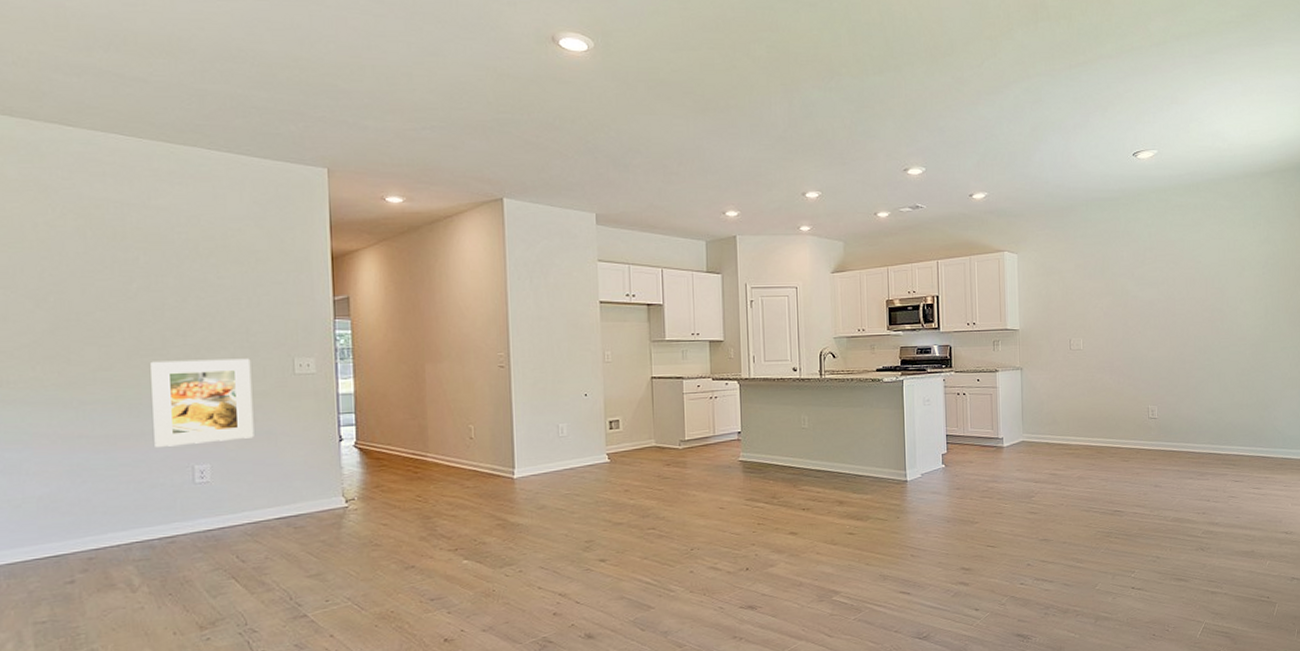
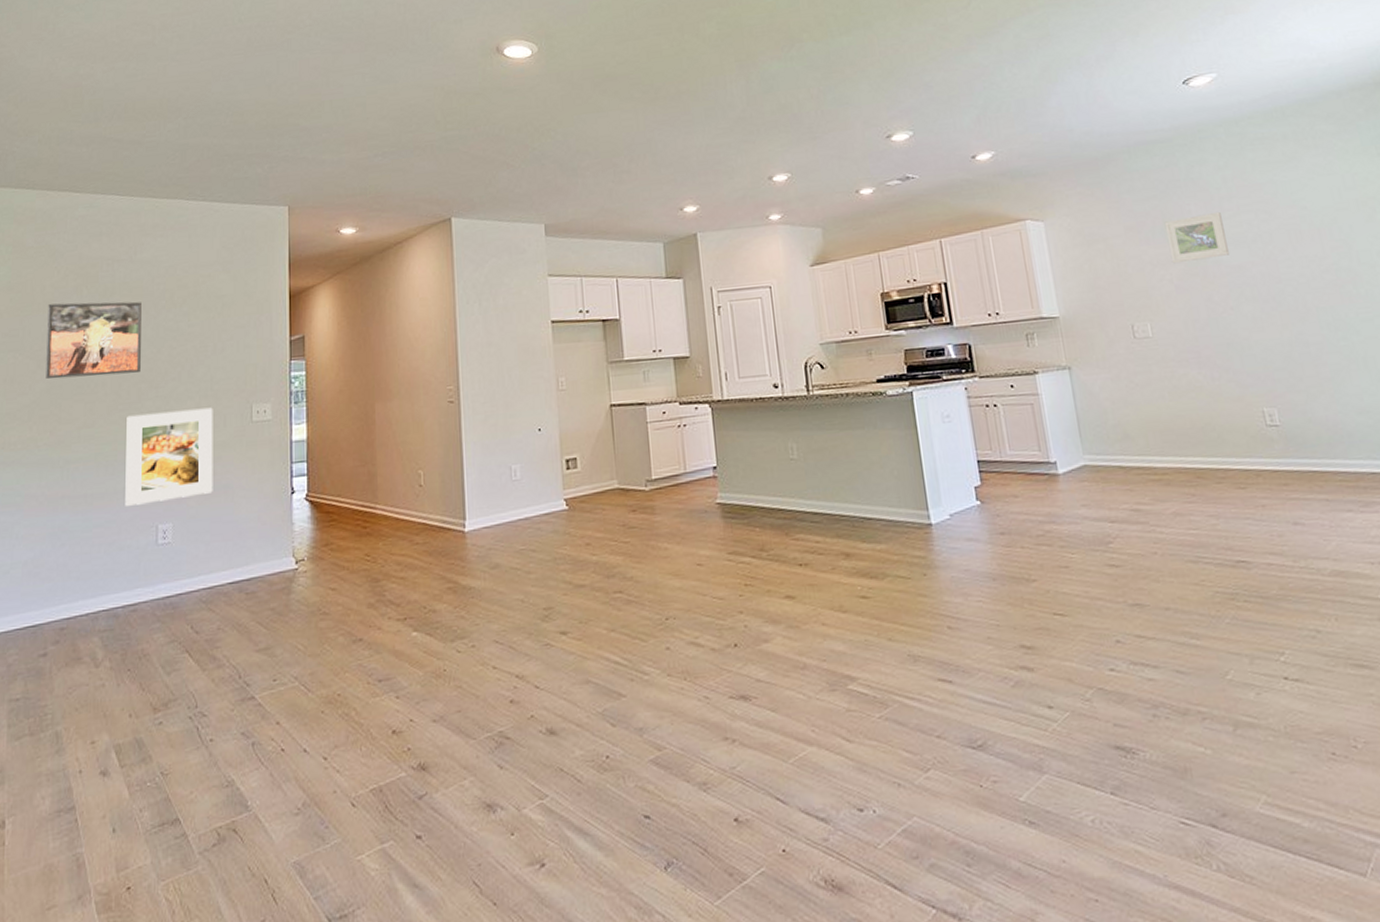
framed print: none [43,243,164,321] -> present [46,301,141,379]
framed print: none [1103,259,1144,296] -> present [1164,211,1229,264]

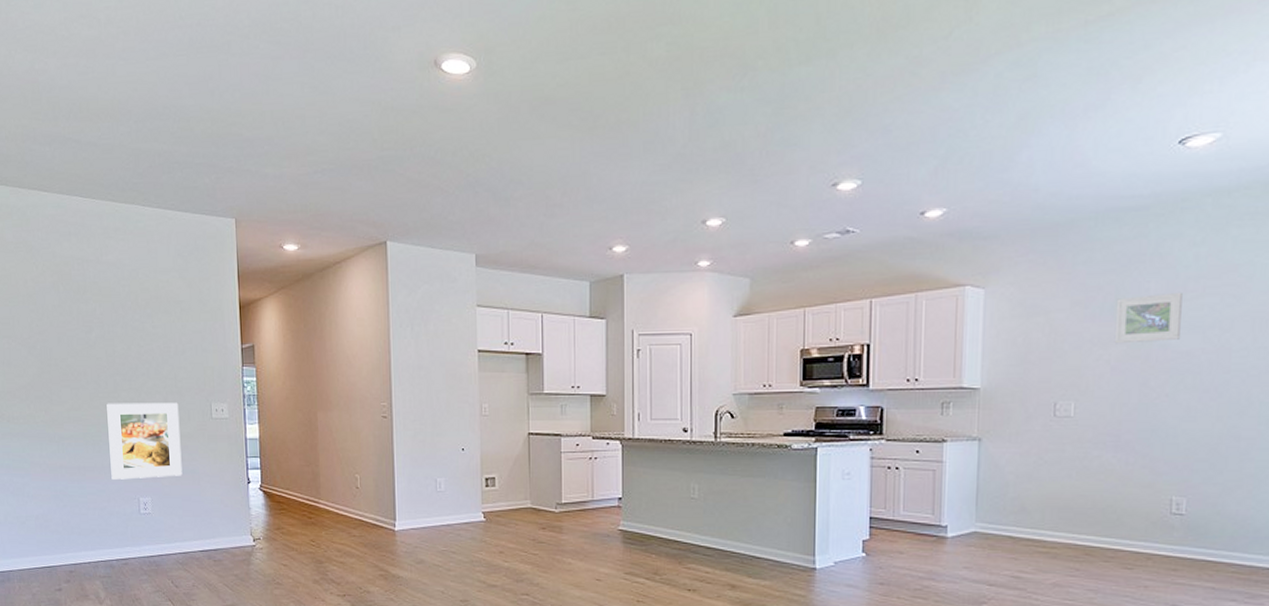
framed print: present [46,301,141,379] -> none [31,297,115,366]

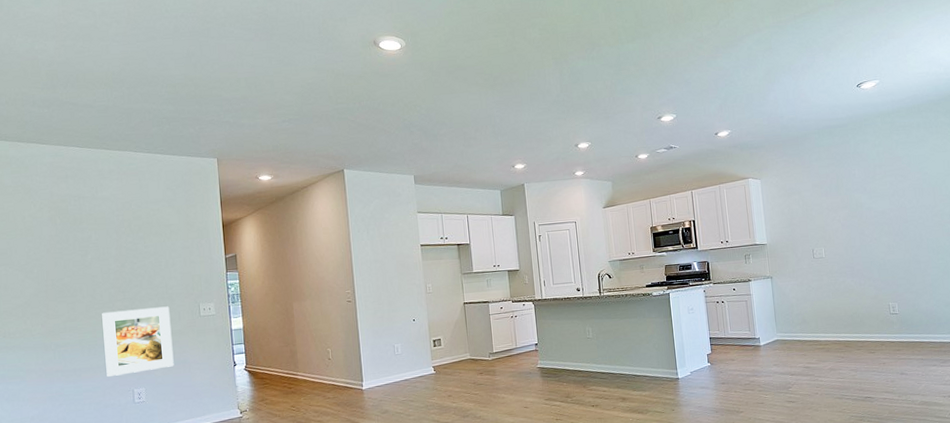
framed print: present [1114,291,1182,344] -> none [838,175,877,210]

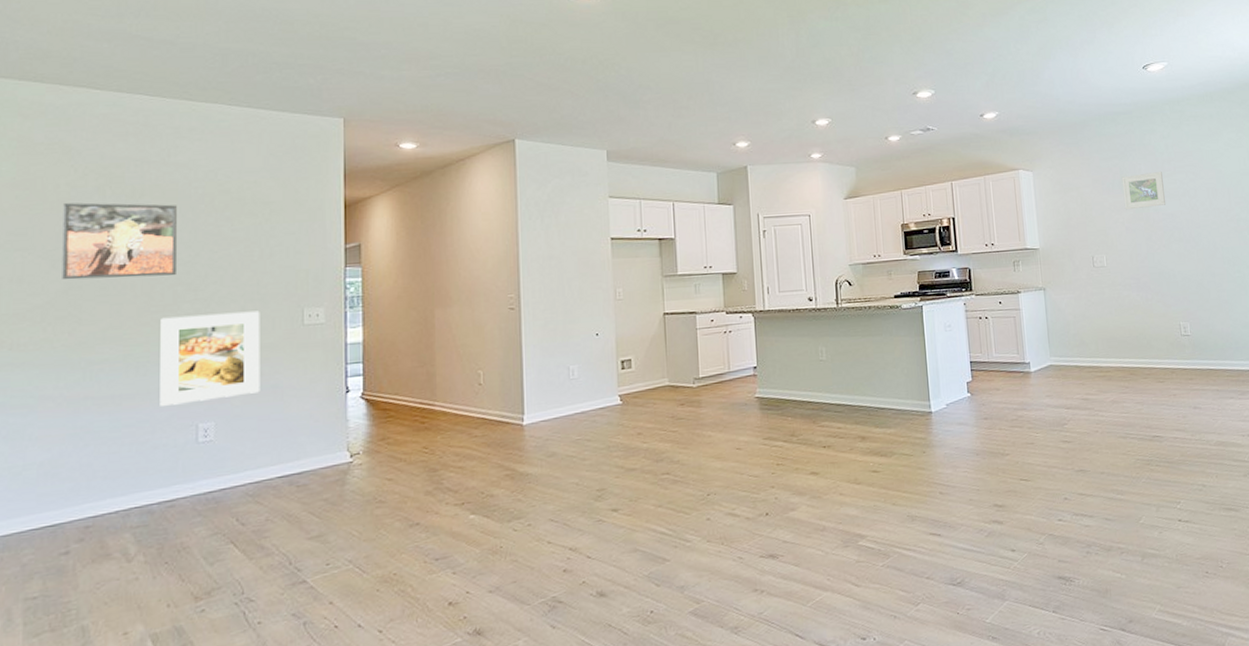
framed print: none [29,228,109,286] -> present [62,202,177,280]
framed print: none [838,175,877,210] -> present [1121,171,1165,210]

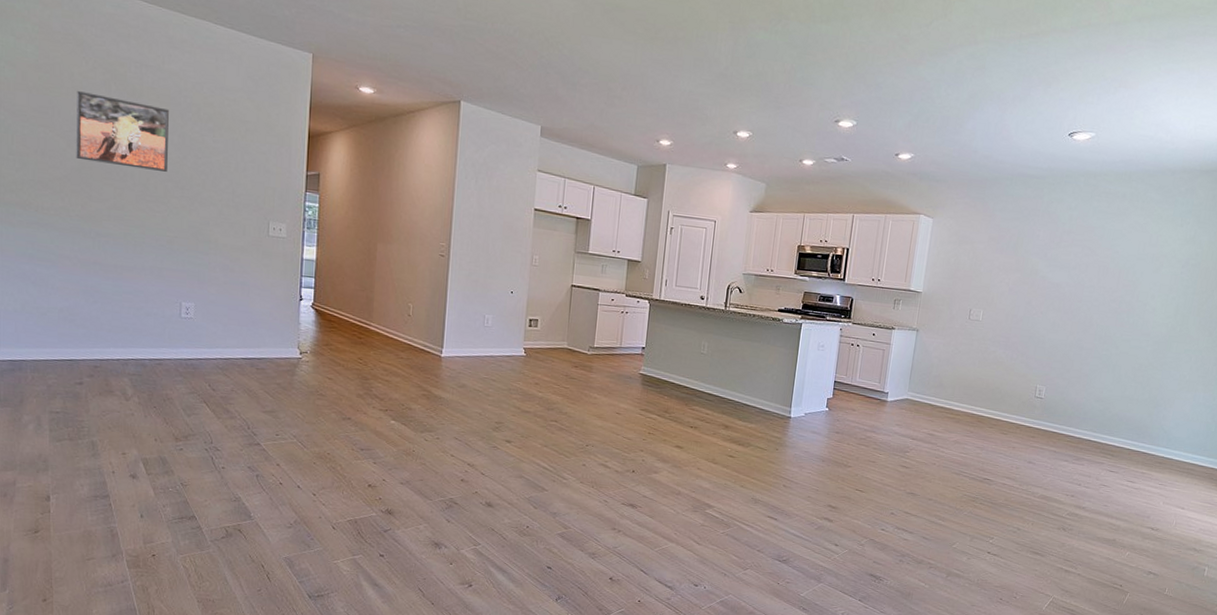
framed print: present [160,310,260,406] -> none [152,207,234,286]
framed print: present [1121,171,1165,210] -> none [1013,239,1059,274]

